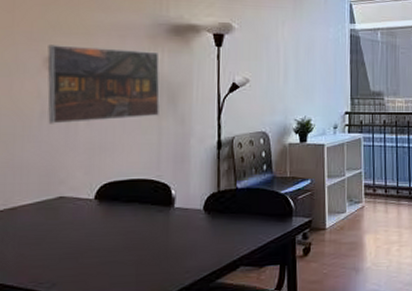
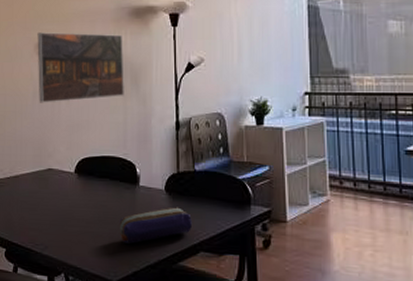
pencil case: none [149,225,233,269] -> present [119,207,193,245]

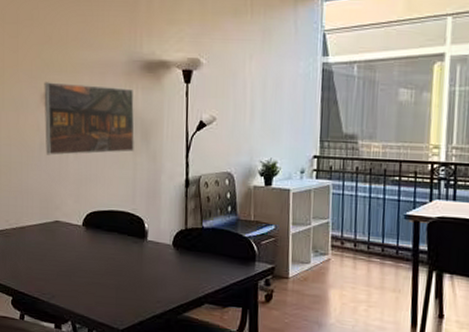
pencil case: present [119,207,193,245] -> none [126,261,199,296]

